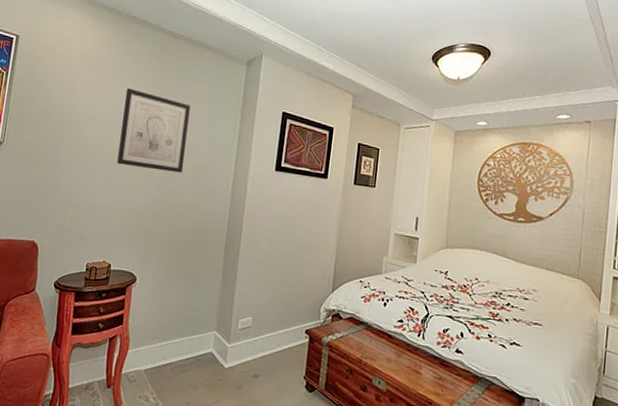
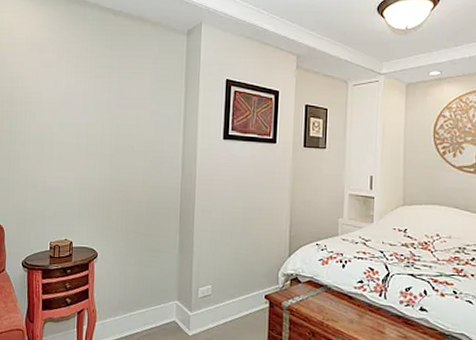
wall art: present [117,88,191,173] -> none [69,69,135,149]

